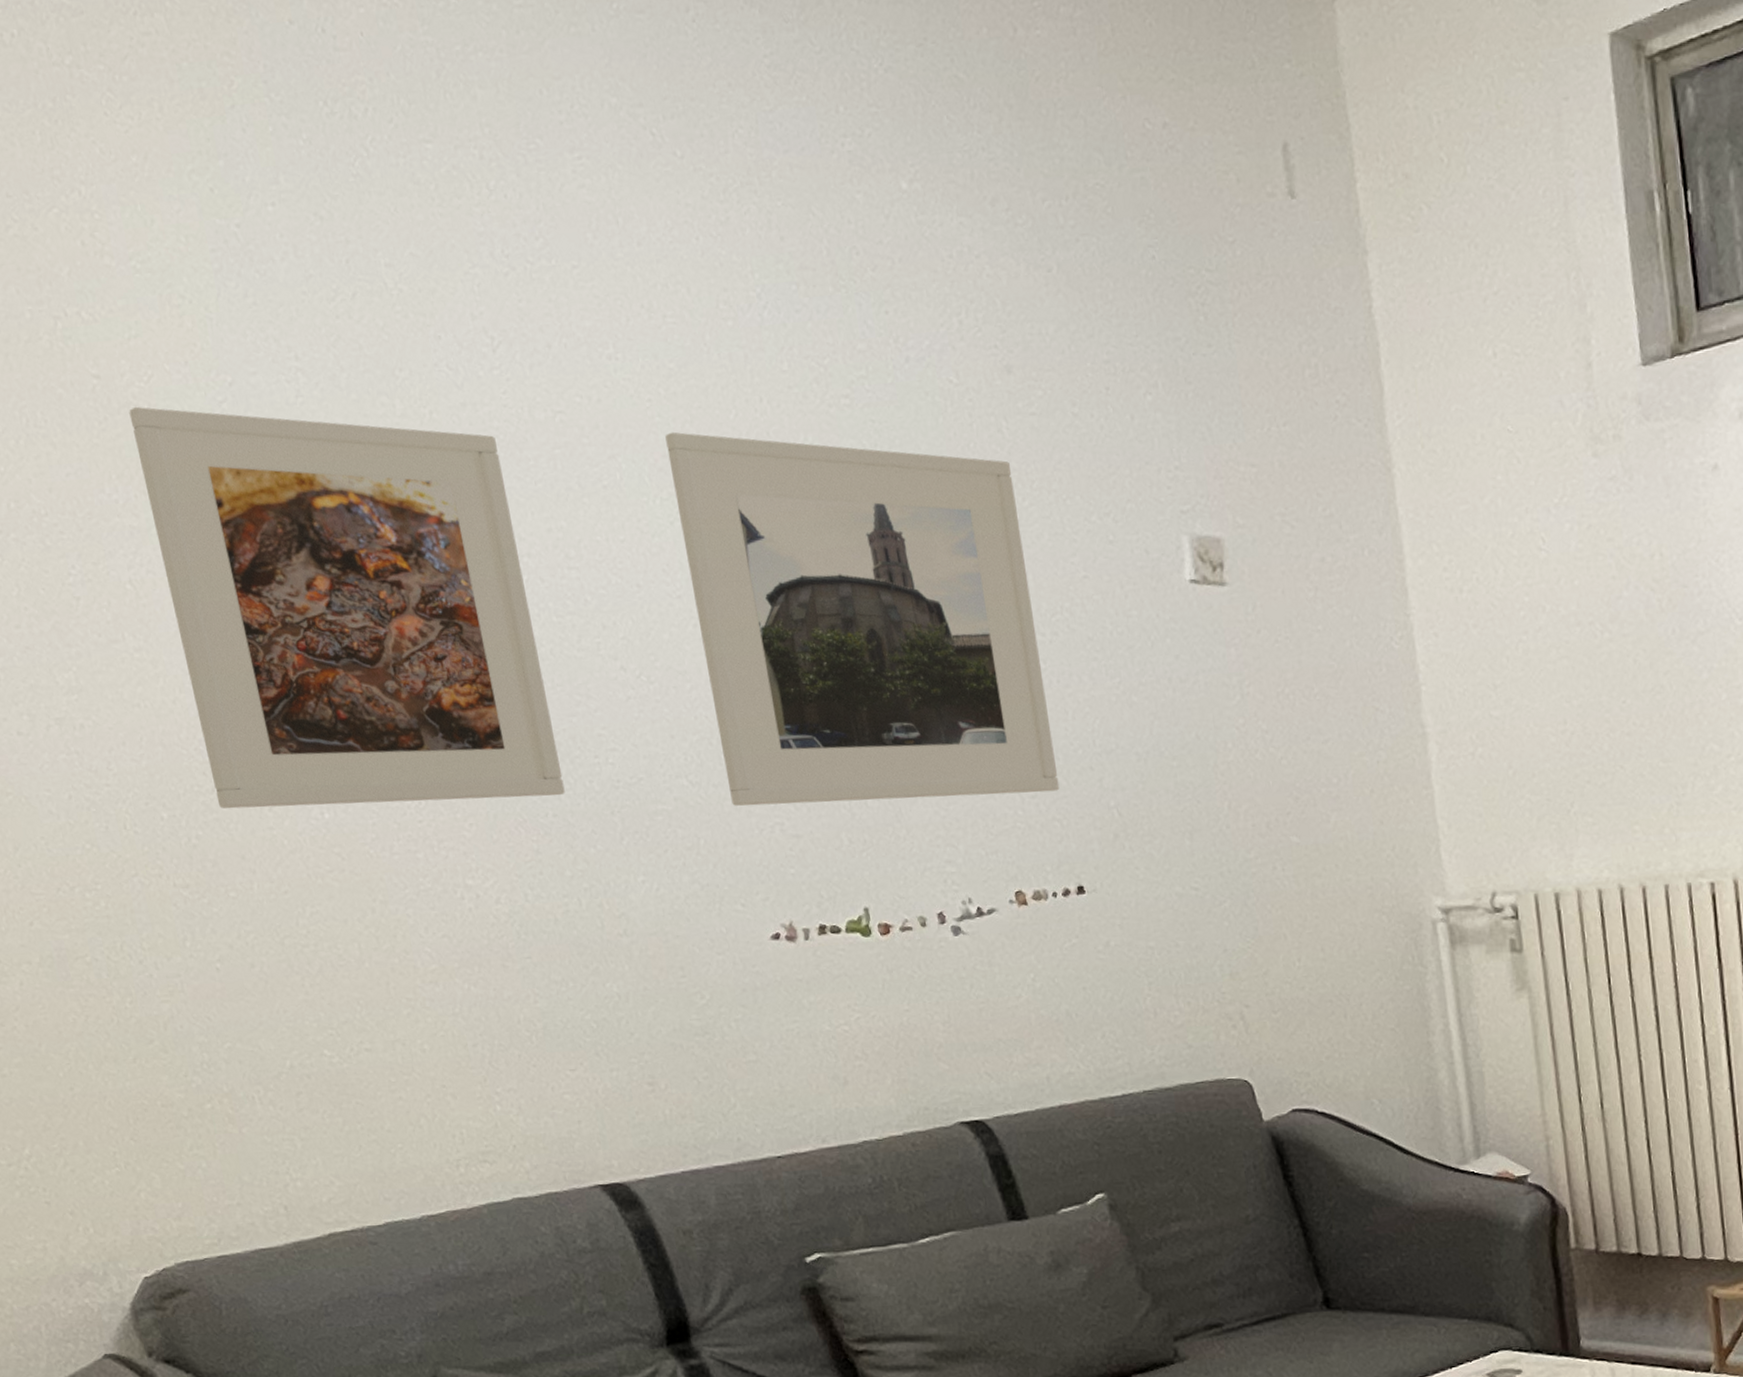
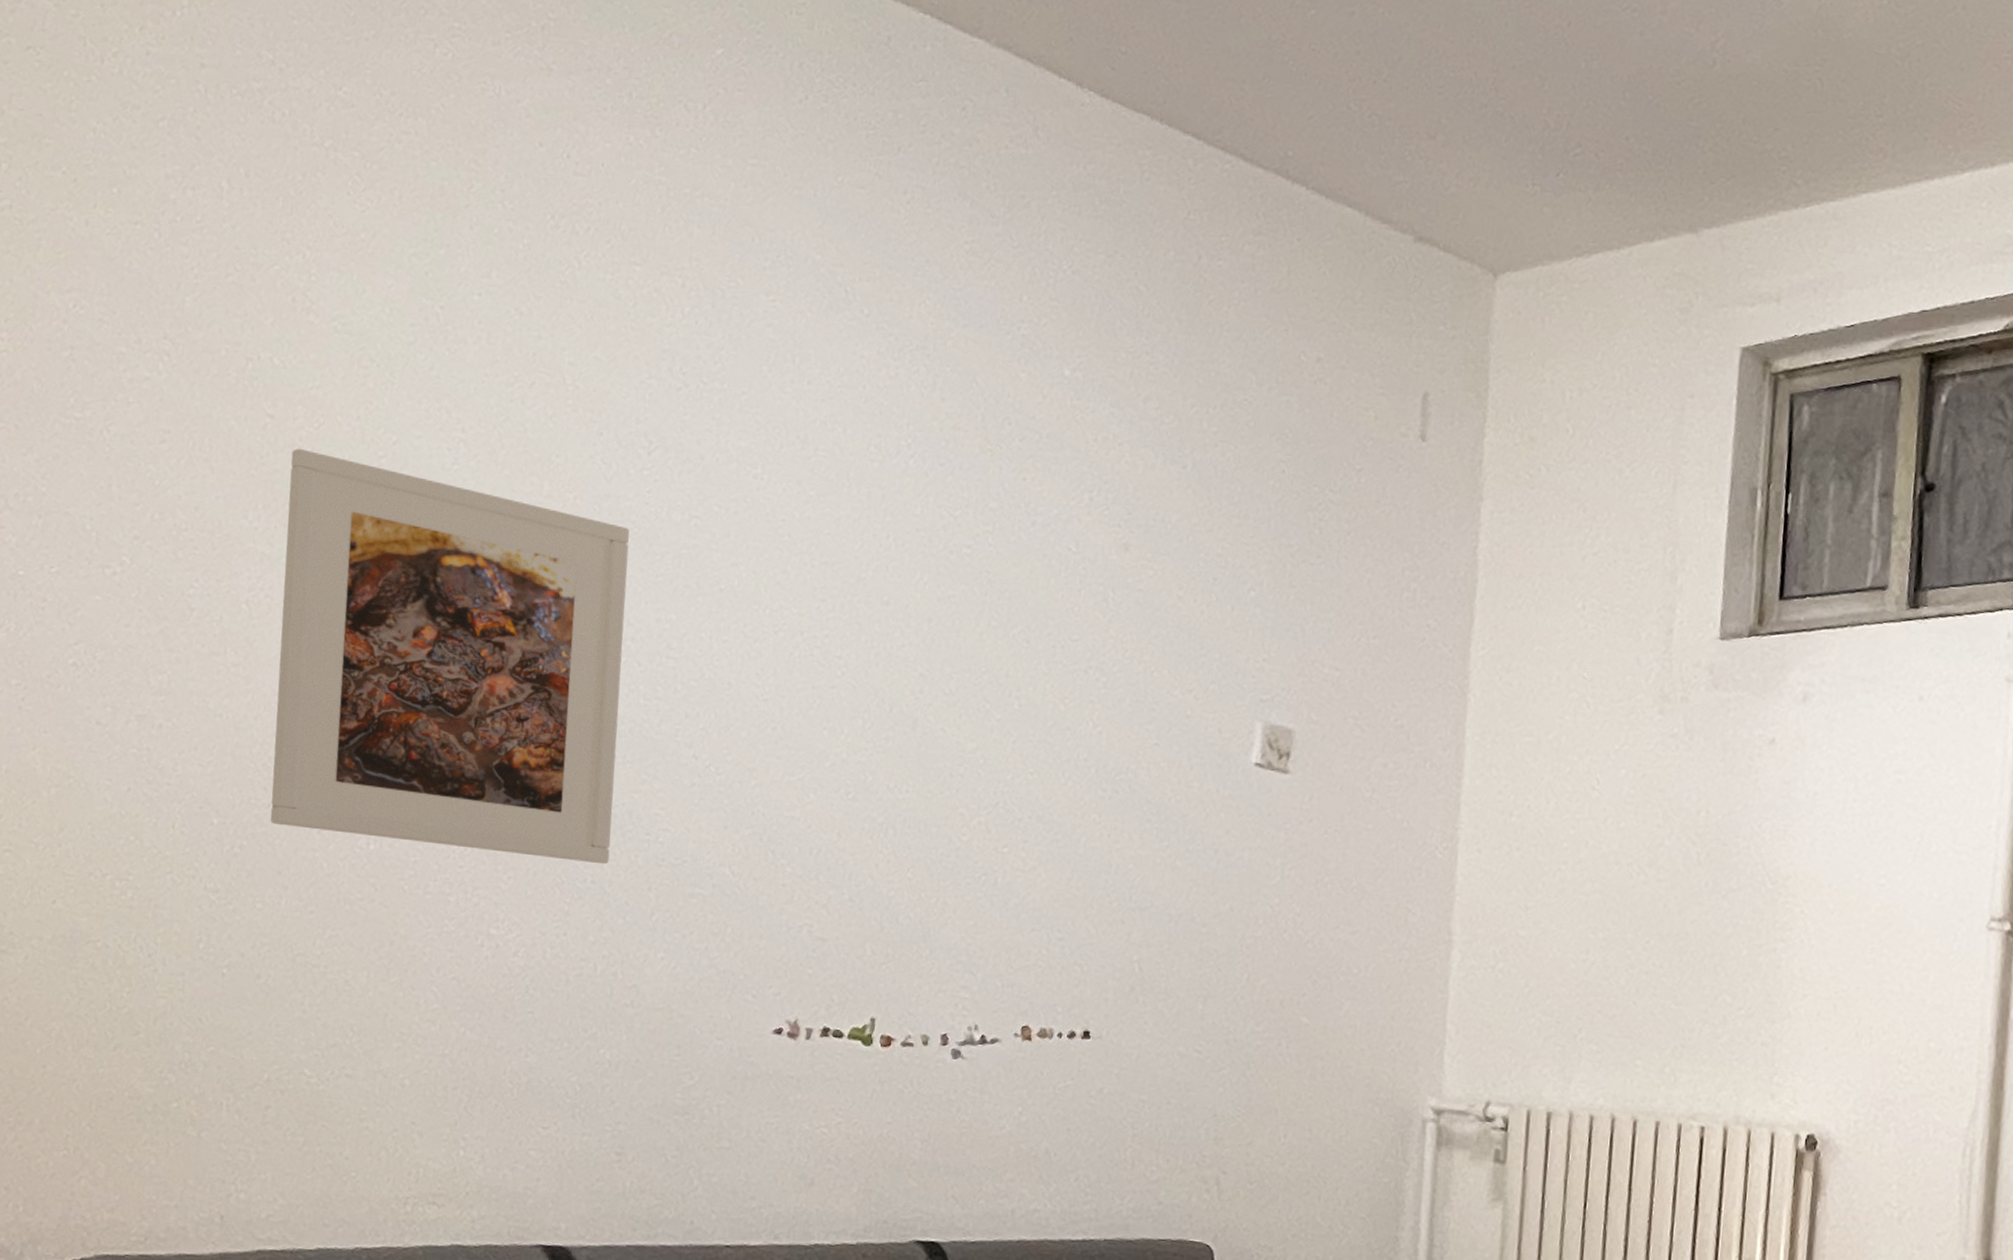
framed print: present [665,431,1060,806] -> none [767,551,1109,938]

